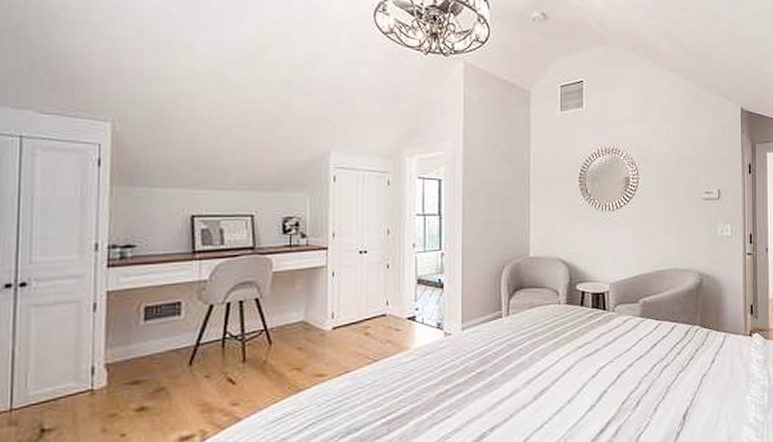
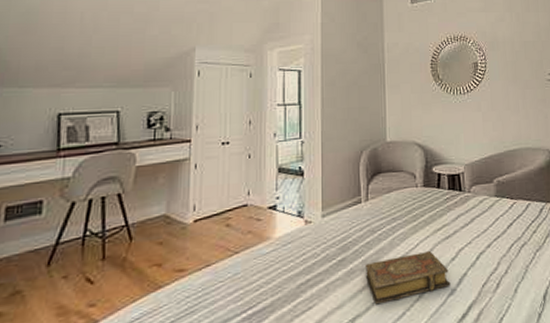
book: none [504,367,590,417] -> present [364,250,451,305]

